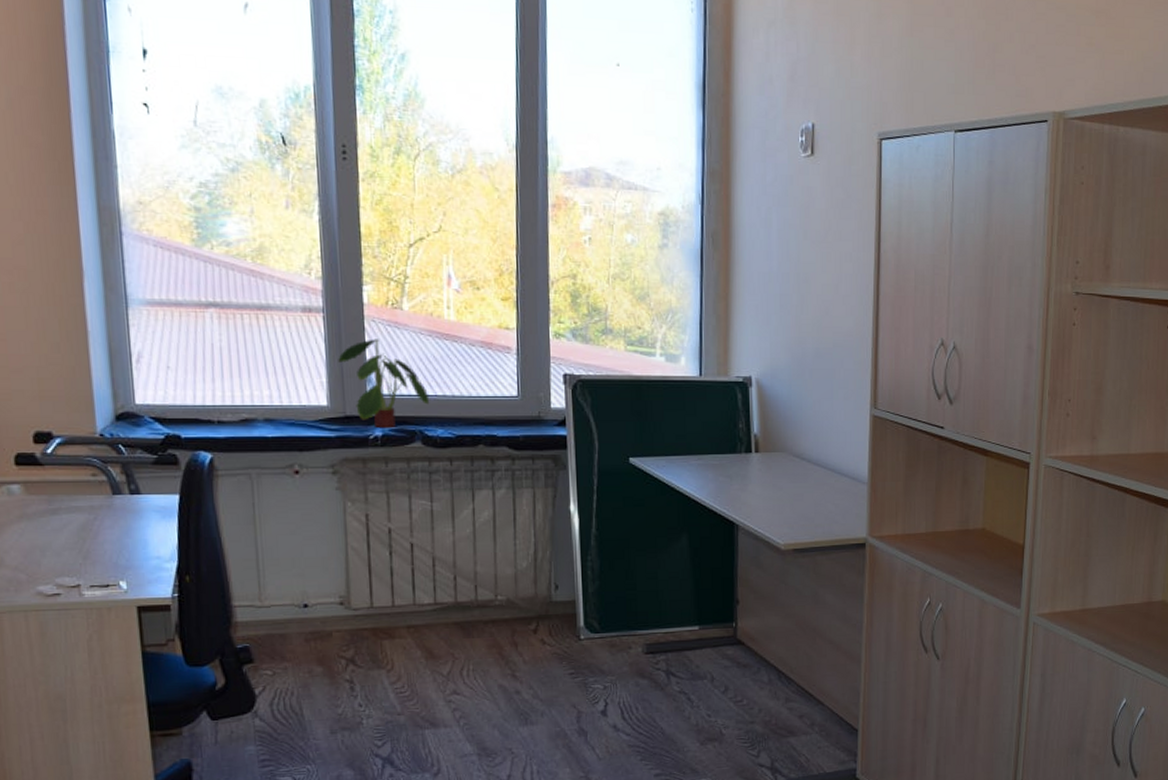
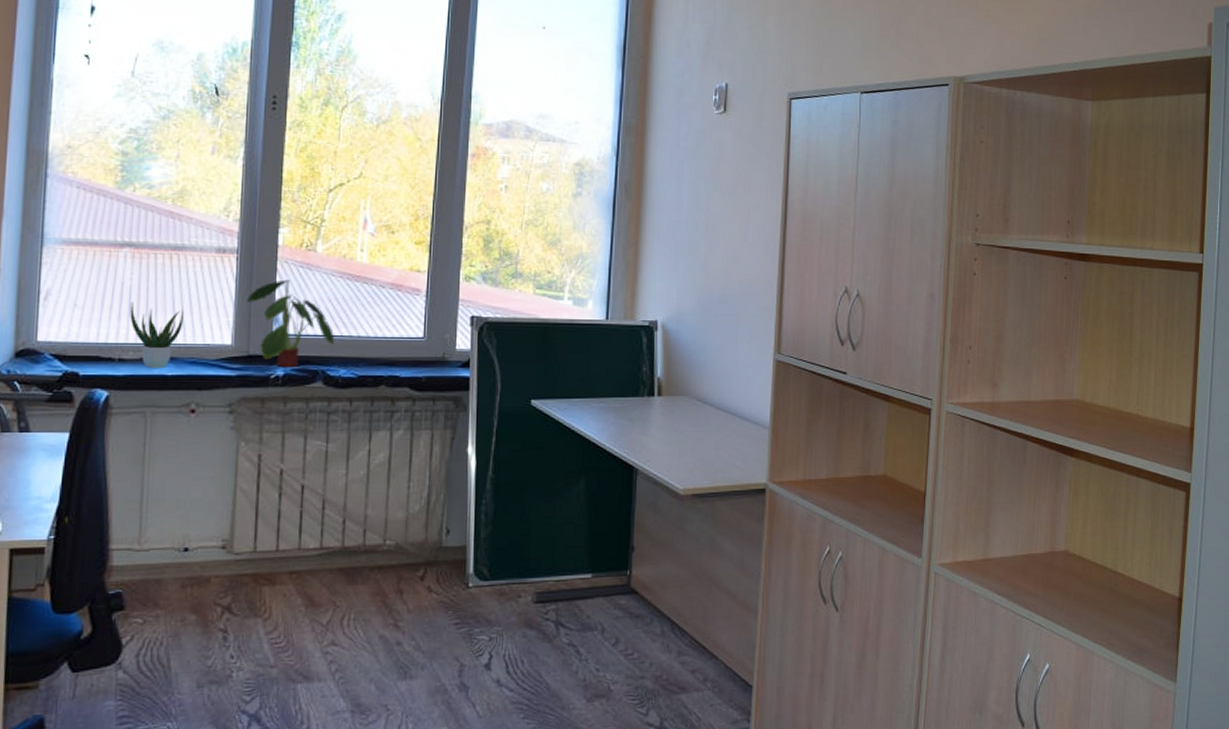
potted plant: none [222,363,277,431] -> present [130,302,183,369]

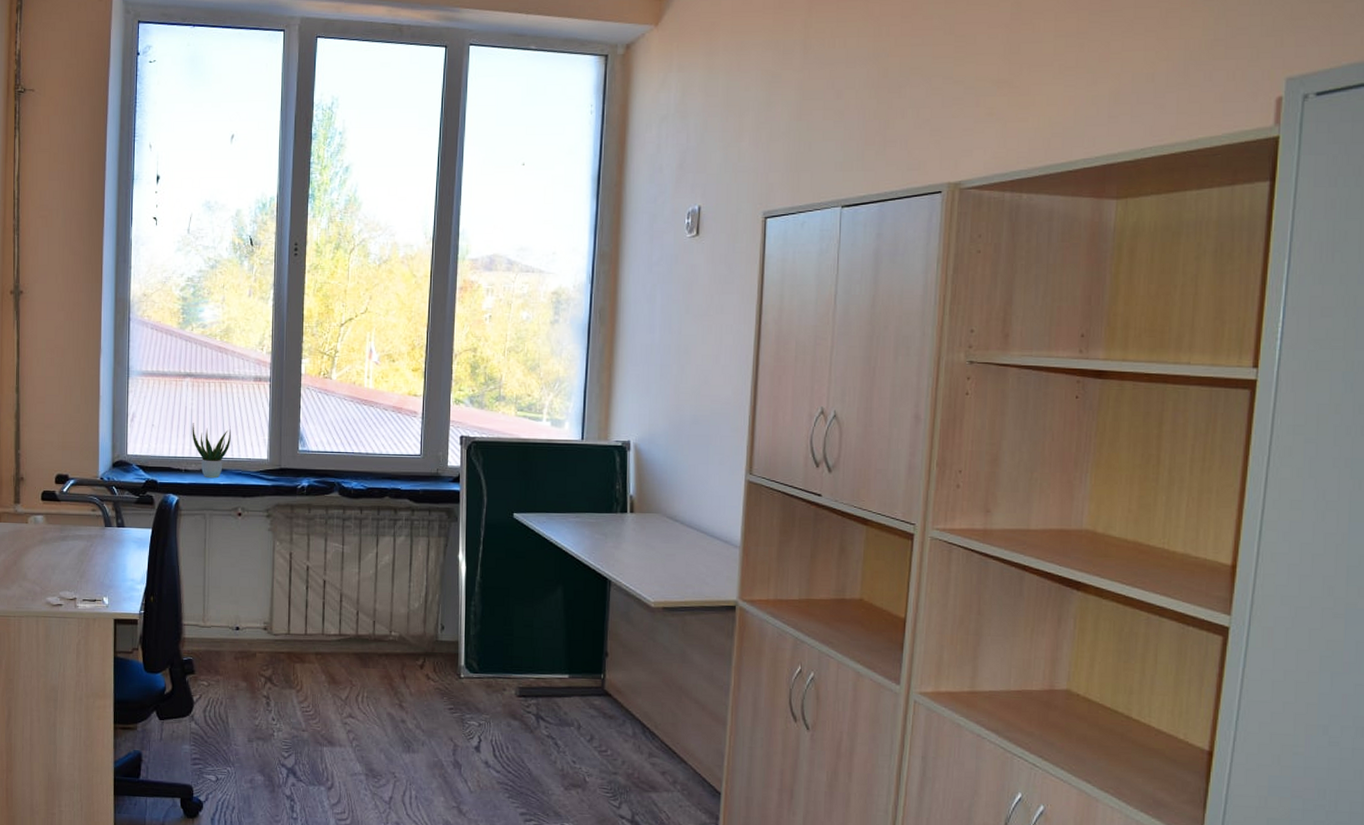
plant: present [247,279,335,368] -> none [278,403,348,480]

